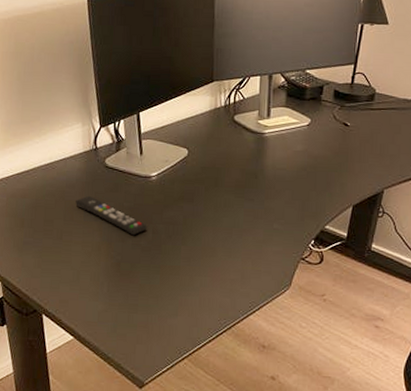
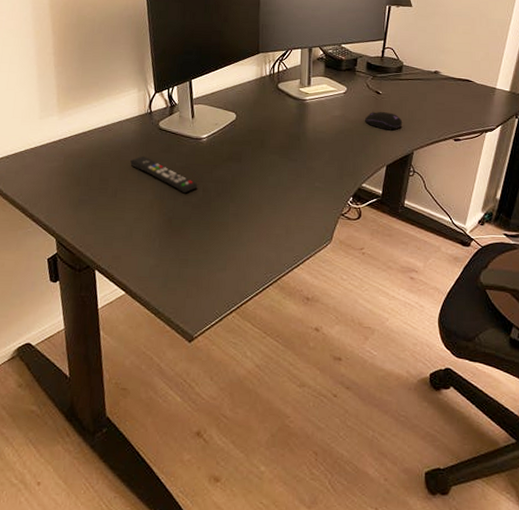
computer mouse: none [330,146,373,167] -> present [365,112,403,131]

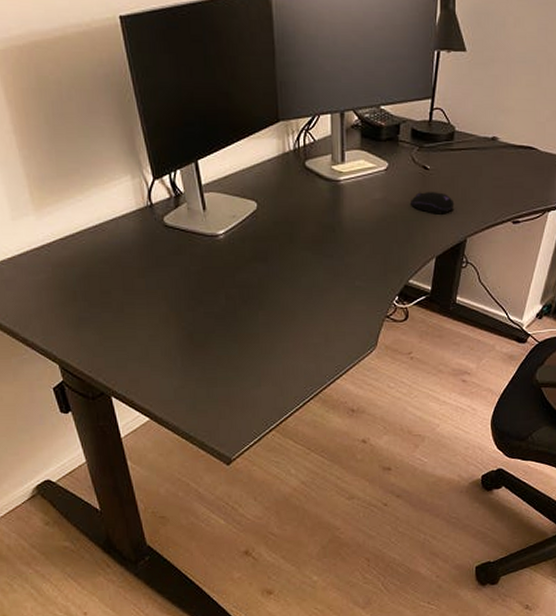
remote control: present [130,155,198,194] -> none [134,260,219,303]

